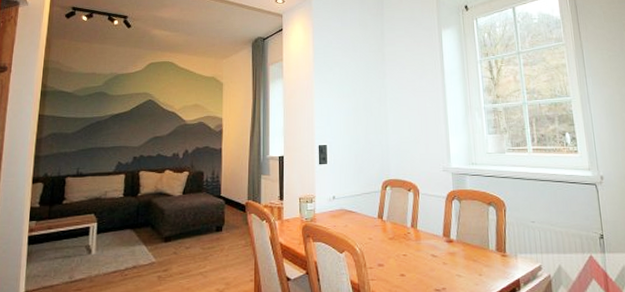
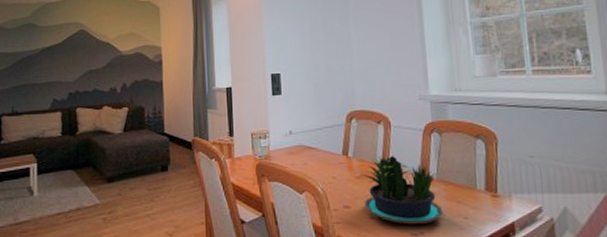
potted plant: none [392,220,462,281] -> present [359,156,443,225]

